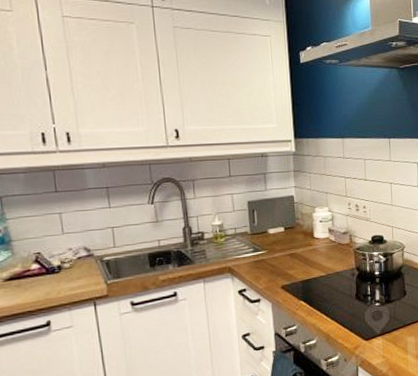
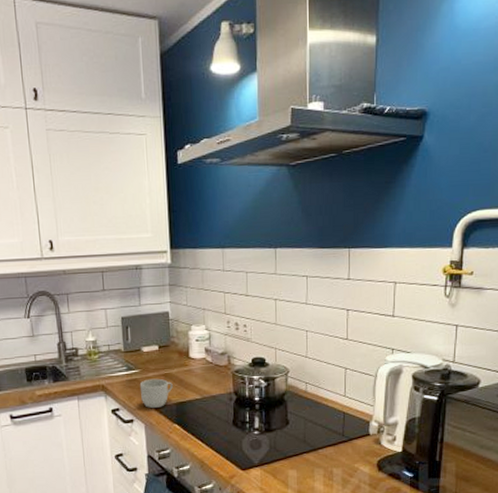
mug: none [266,258,299,287] -> present [139,378,173,408]

